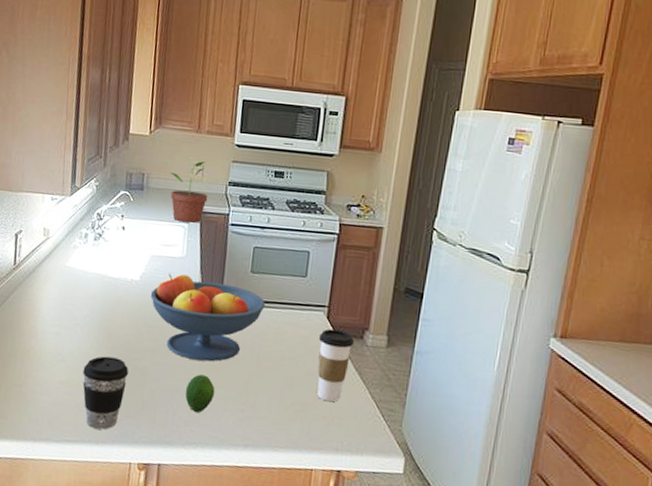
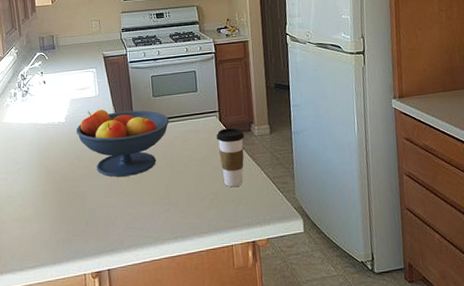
coffee cup: present [83,356,129,430] -> none [32,189,70,252]
potted plant: present [170,161,208,223] -> none [74,17,108,68]
fruit: present [185,374,215,413] -> none [119,187,143,220]

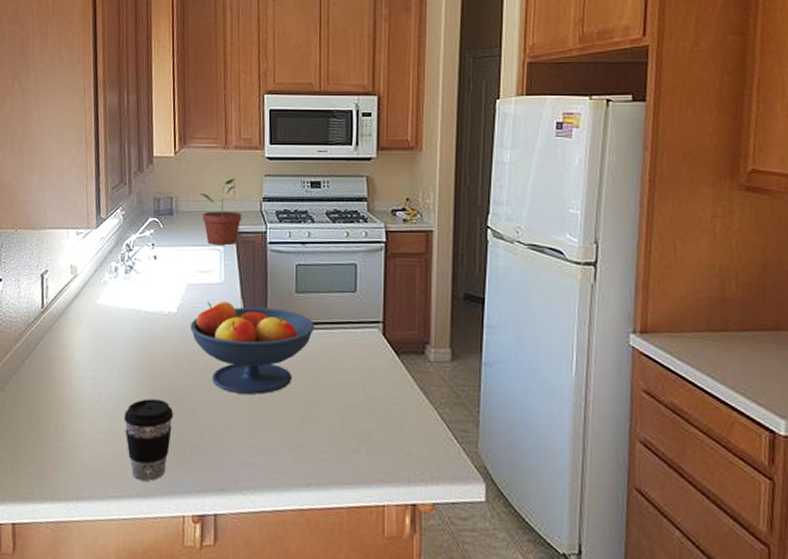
coffee cup: none [32,189,70,252] -> present [124,399,174,481]
potted plant: none [74,17,108,68] -> present [199,178,242,245]
coffee cup: present [216,128,245,188] -> none [377,346,416,428]

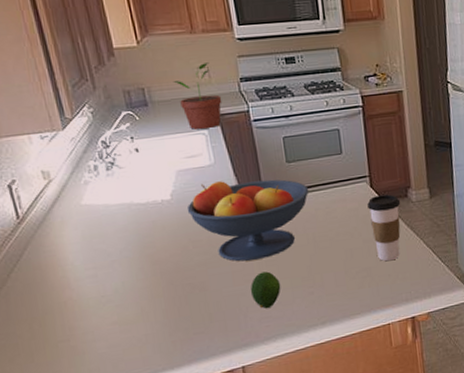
coffee cup: present [124,399,174,481] -> none [134,281,188,356]
fruit: none [238,409,269,454] -> present [251,271,281,309]
coffee cup: none [377,346,416,428] -> present [367,194,401,262]

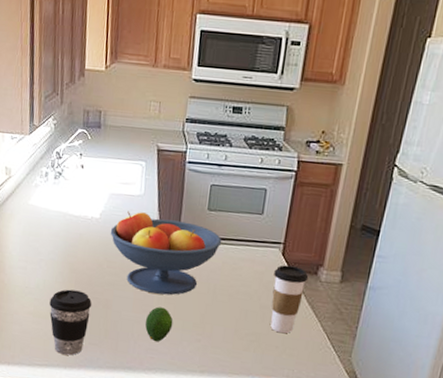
coffee cup: none [134,281,188,356] -> present [49,289,92,356]
potted plant: present [173,62,222,130] -> none [127,97,165,161]

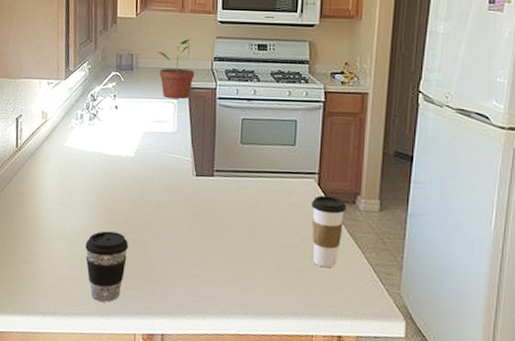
fruit bowl: present [110,210,222,295] -> none [145,148,257,233]
potted plant: none [127,97,165,161] -> present [157,39,195,99]
fruit: present [145,306,173,342] -> none [184,245,213,283]

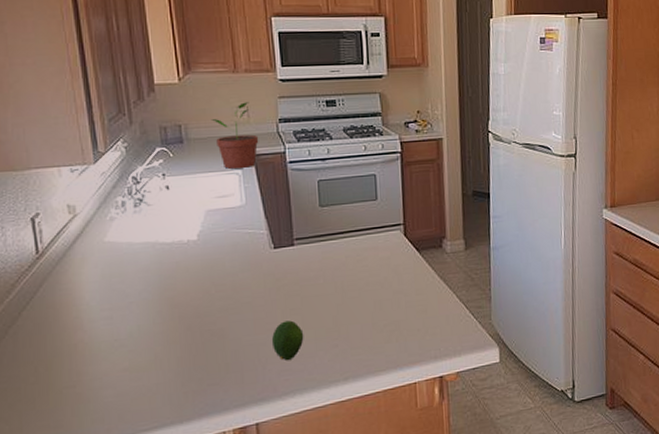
coffee cup: present [85,231,129,302] -> none [149,327,205,408]
fruit: none [184,245,213,283] -> present [272,320,304,361]
coffee cup: present [312,195,347,268] -> none [400,244,435,315]

